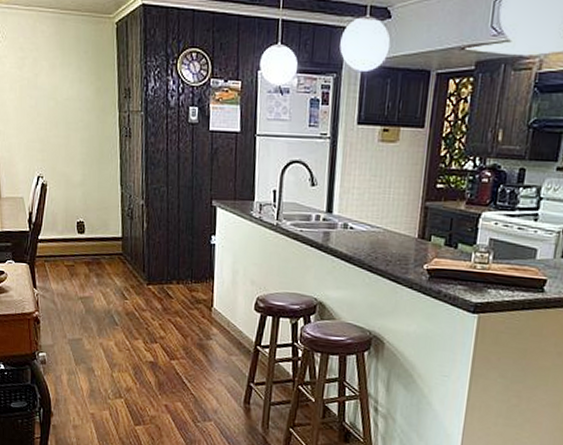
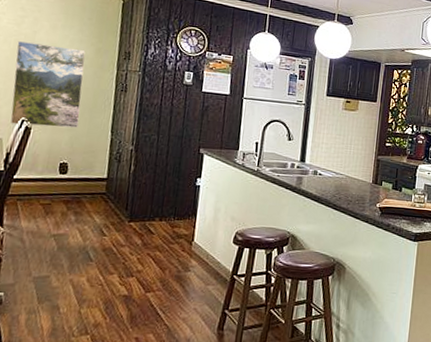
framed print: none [22,87,89,183] -> present [10,41,86,128]

